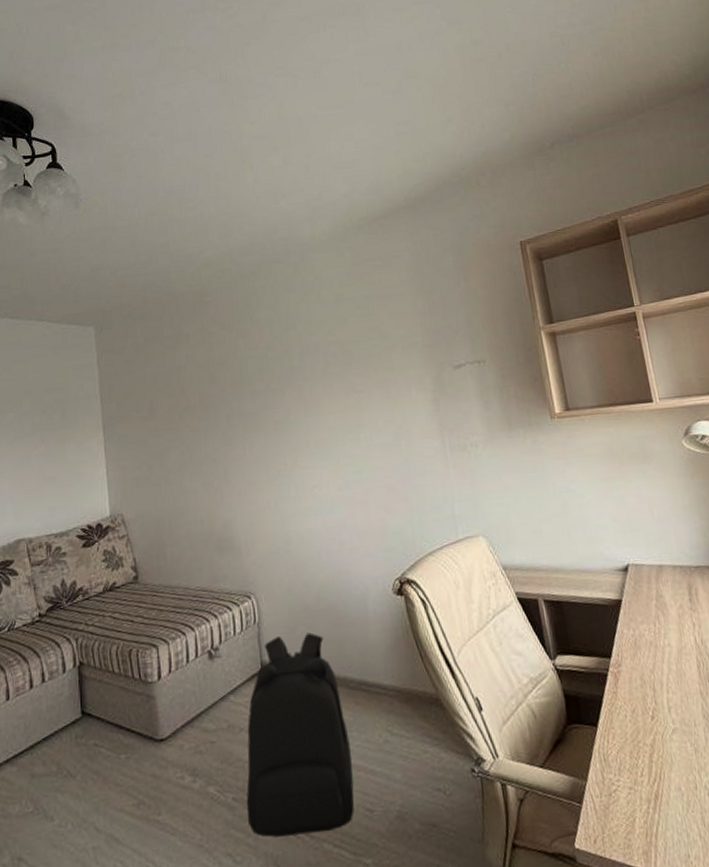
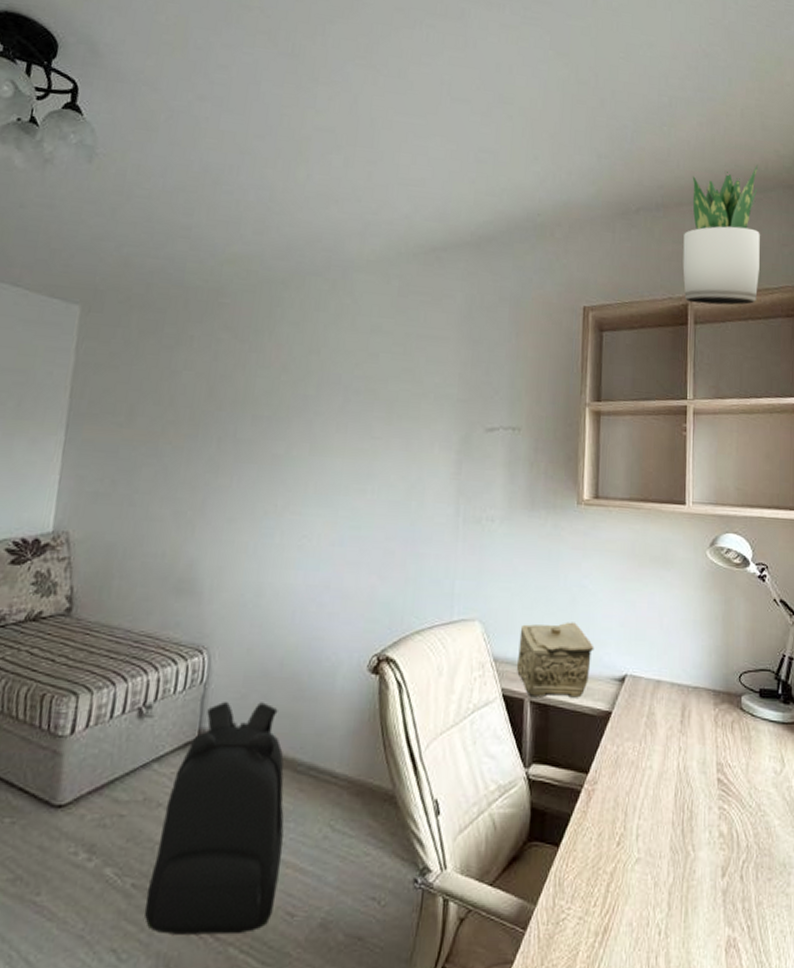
decorative box: none [521,524,594,597] -> present [516,622,594,698]
planter: none [597,78,683,218] -> present [682,164,760,306]

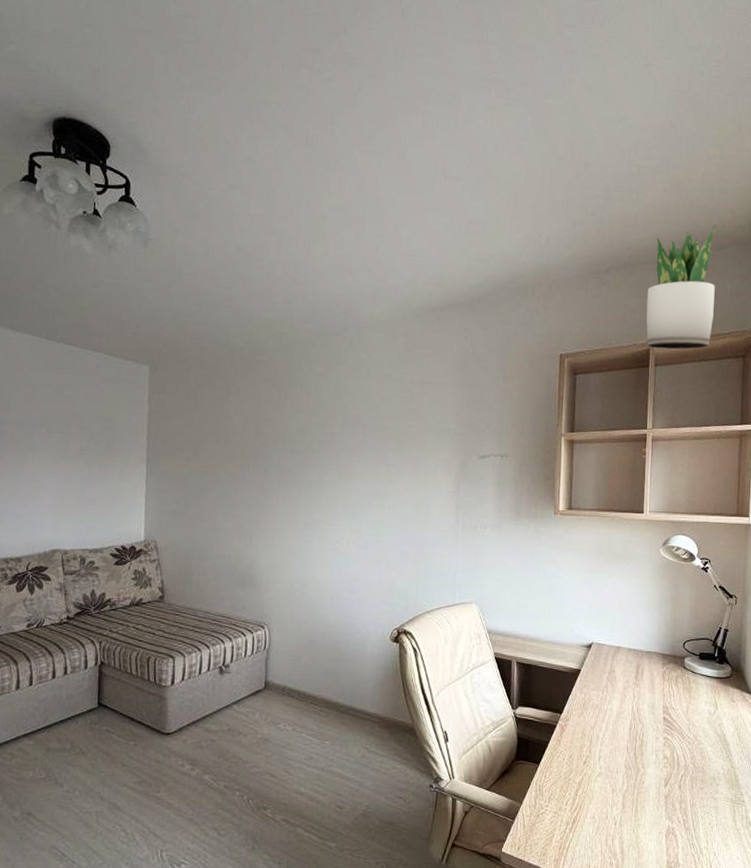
backpack: present [145,702,284,935] -> none [235,663,332,820]
decorative box: present [516,622,594,698] -> none [505,604,567,660]

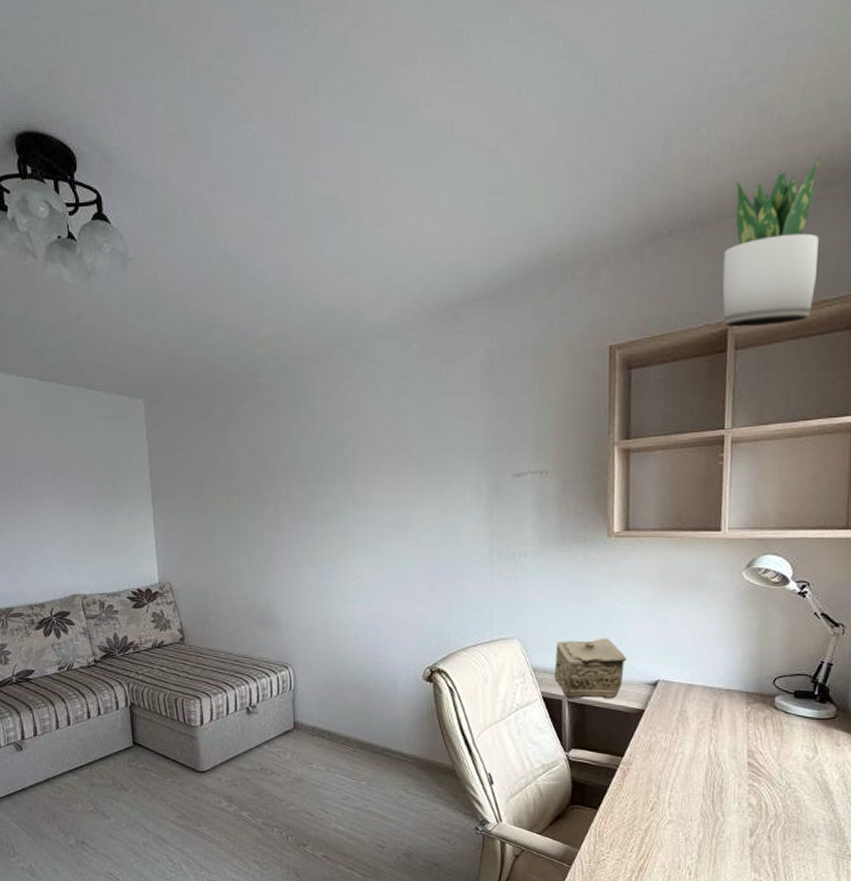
decorative box: none [505,604,567,660] -> present [554,638,627,699]

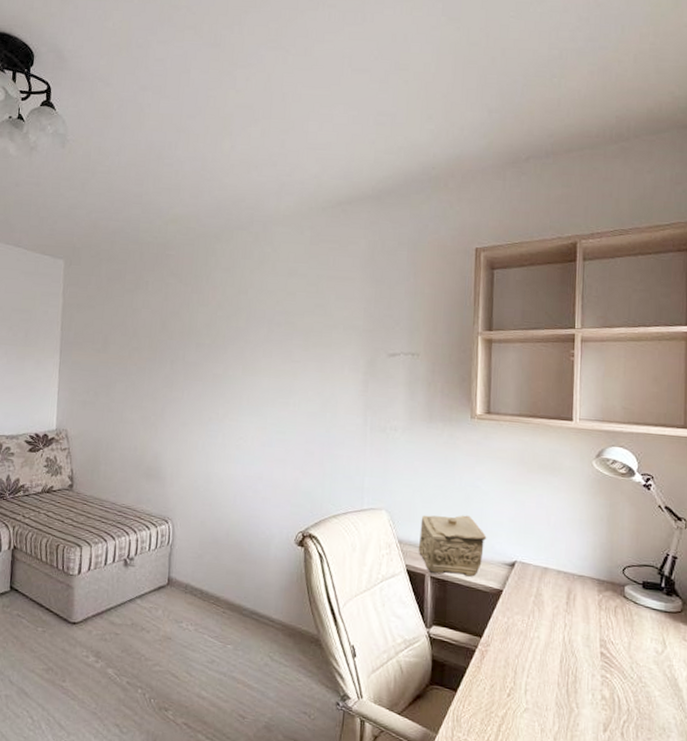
planter: present [722,154,821,327] -> none [572,107,652,243]

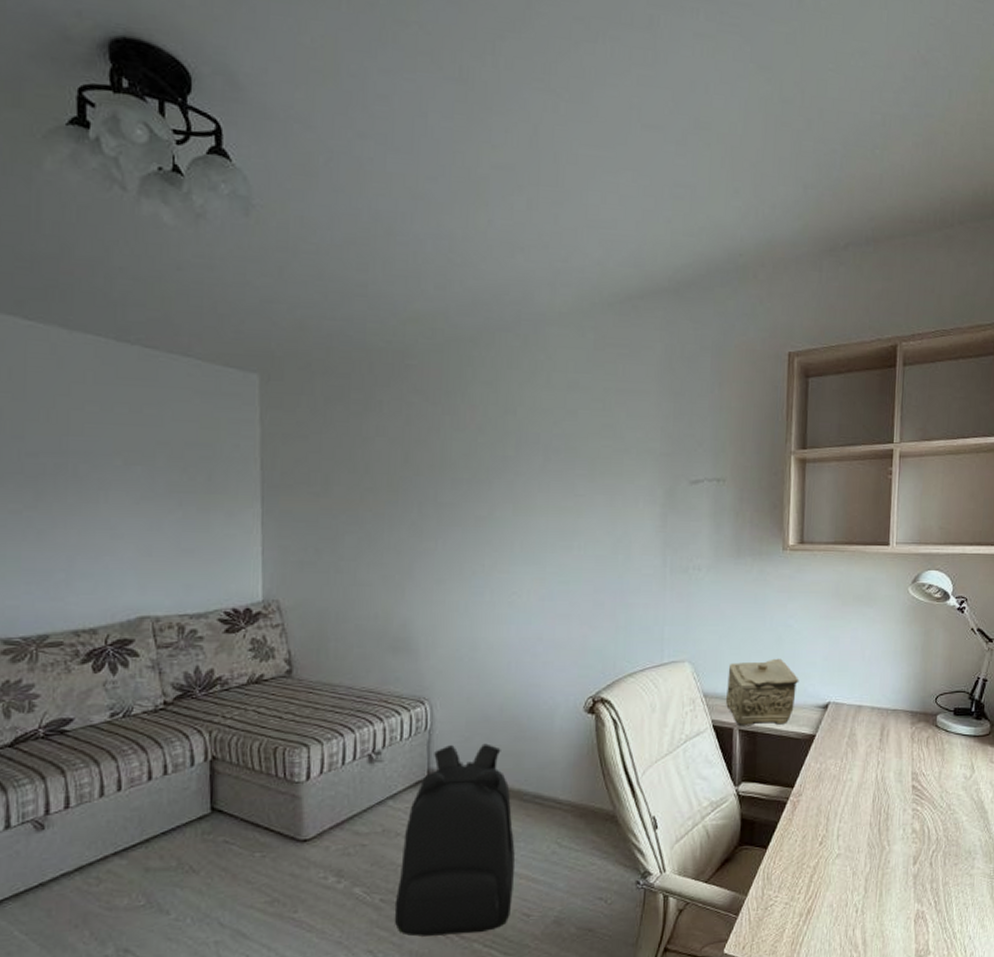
backpack: none [137,559,235,726] -> present [394,743,515,937]

